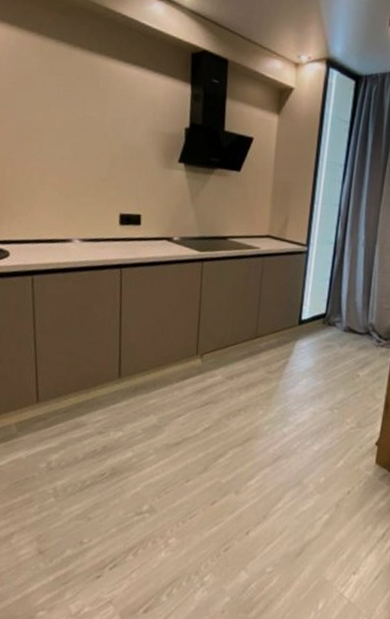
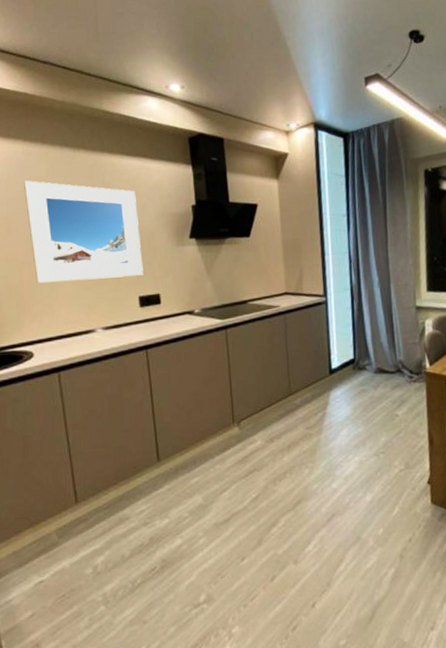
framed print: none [15,72,129,193] -> present [24,180,143,284]

